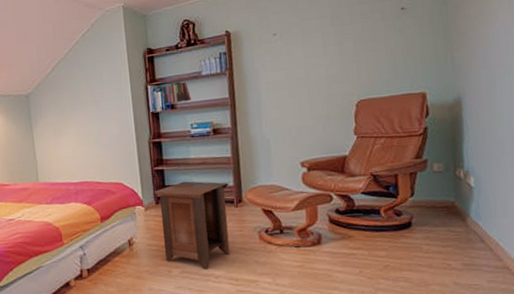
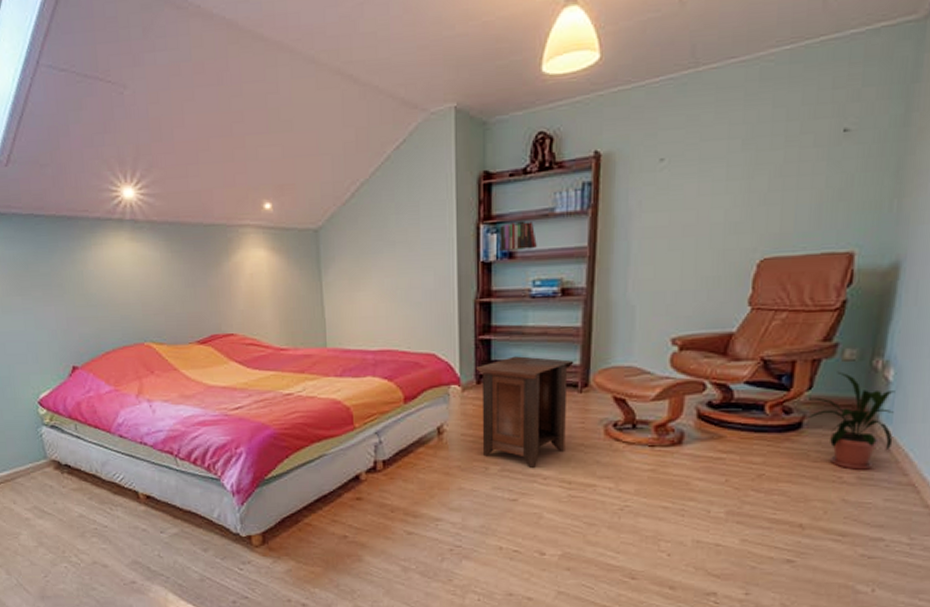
house plant: none [399,181,485,258] -> present [790,371,896,470]

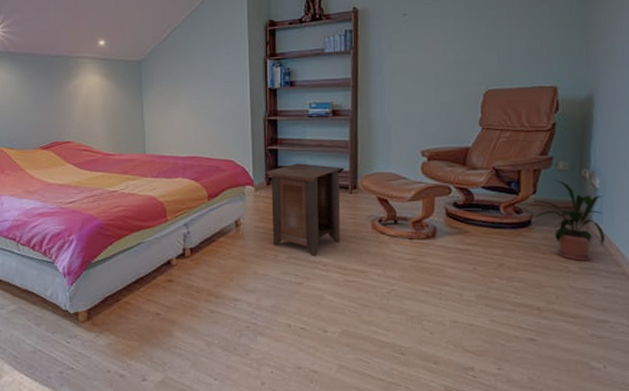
books: present [500,220,537,251] -> none [282,57,312,80]

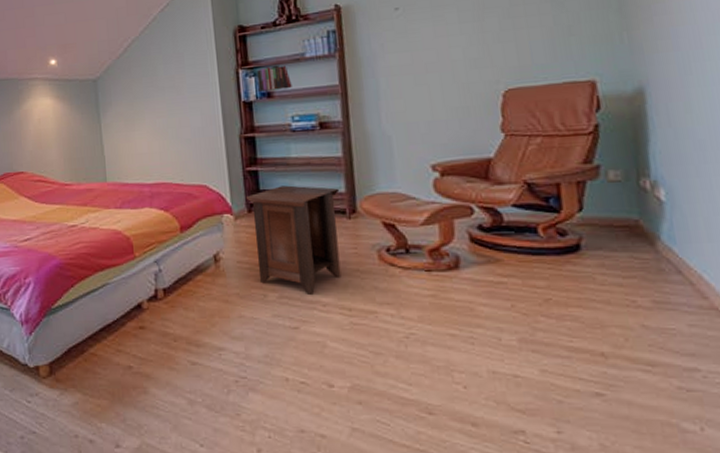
books: none [282,57,312,80] -> present [256,65,292,91]
house plant: present [519,179,606,261] -> none [562,192,682,293]

